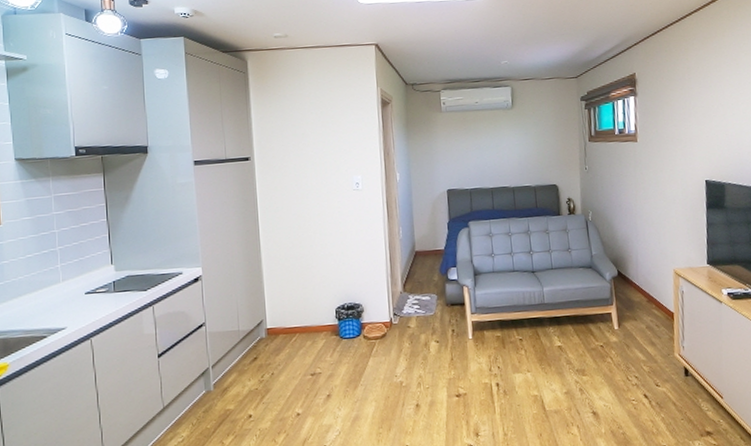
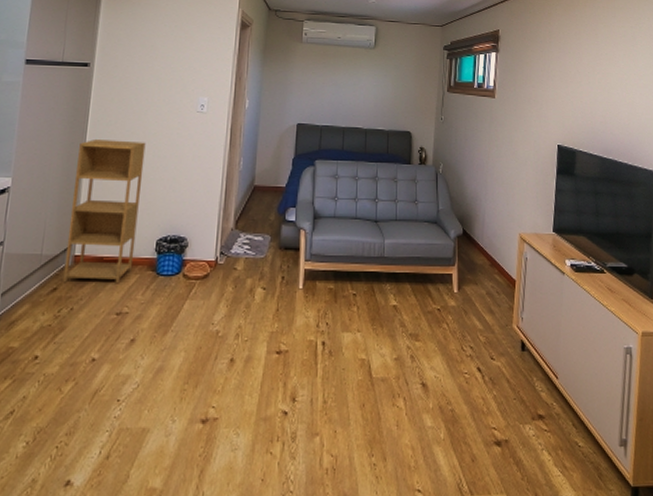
shelving unit: none [254,223,319,352] -> present [62,140,146,284]

